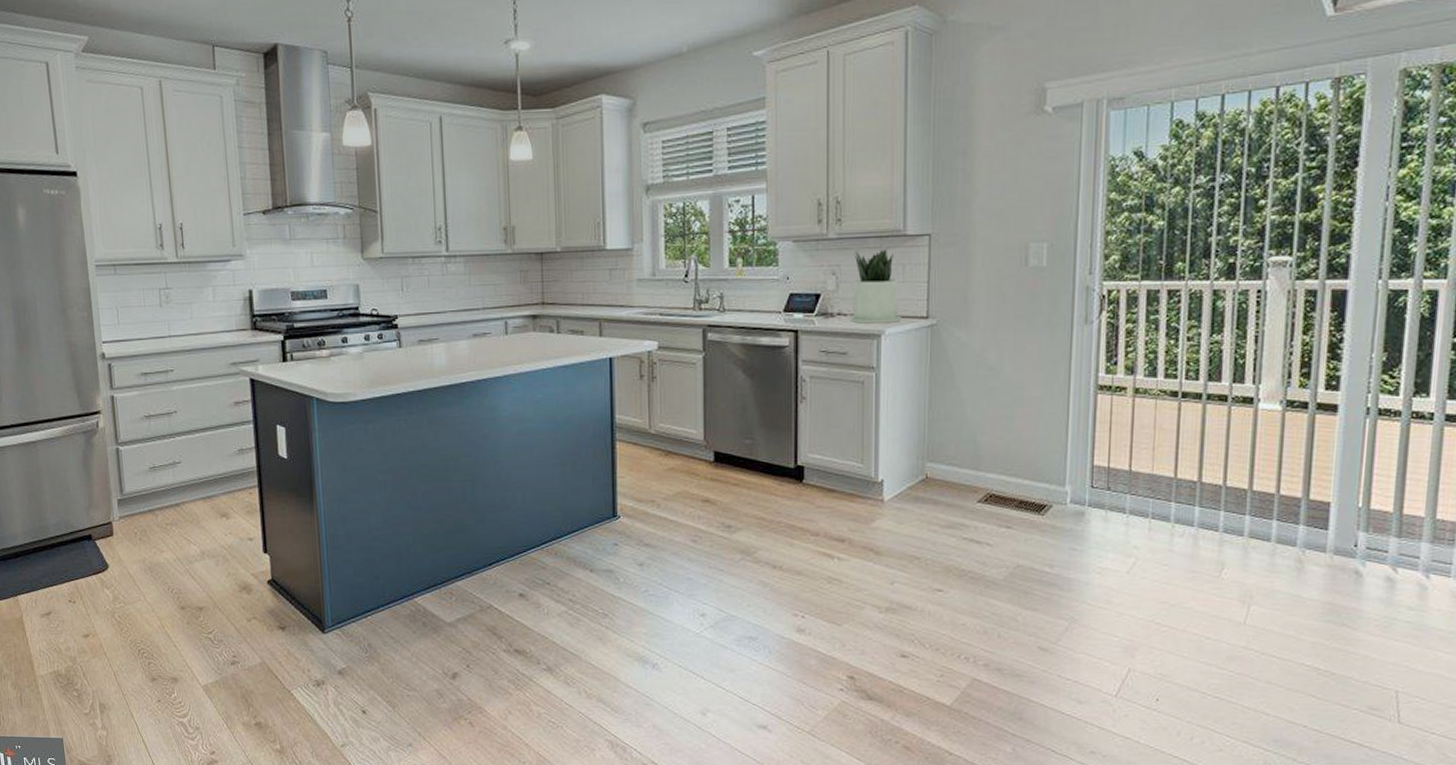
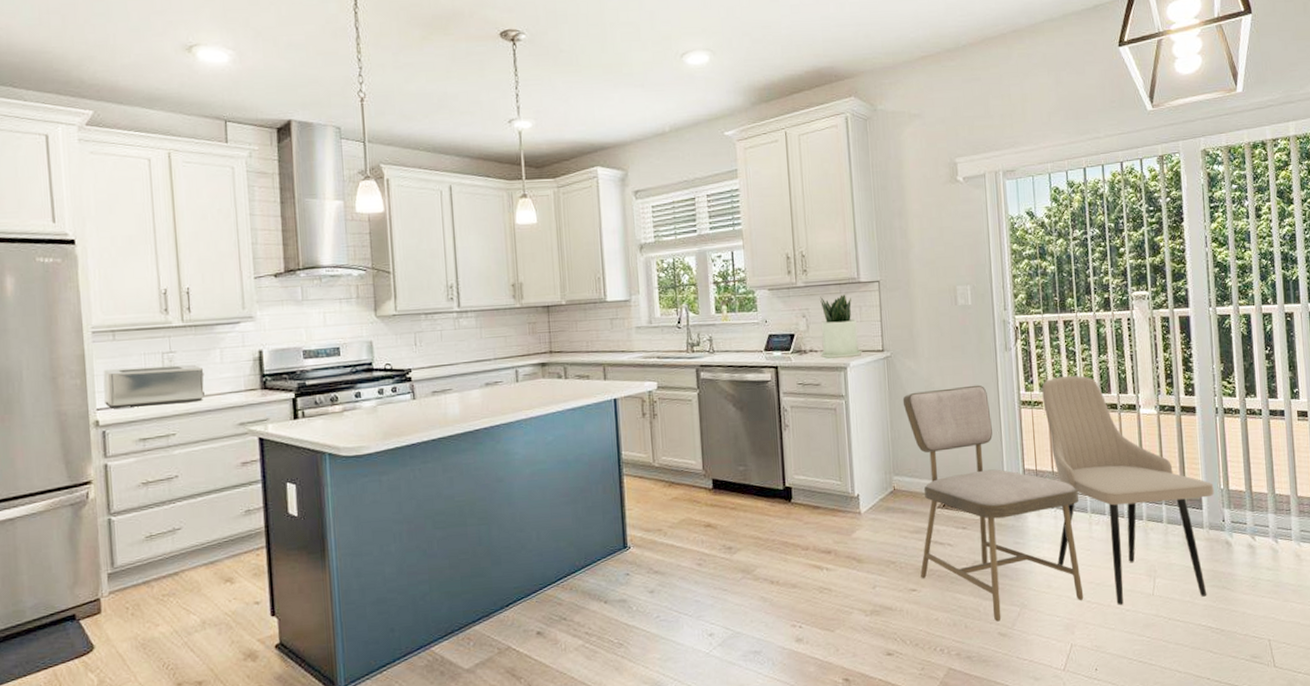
toaster: none [106,301,199,343] -> present [103,364,204,410]
dining chair: none [946,363,1160,635] -> present [902,385,1084,622]
dining chair: none [1123,358,1349,633] -> present [1042,376,1214,605]

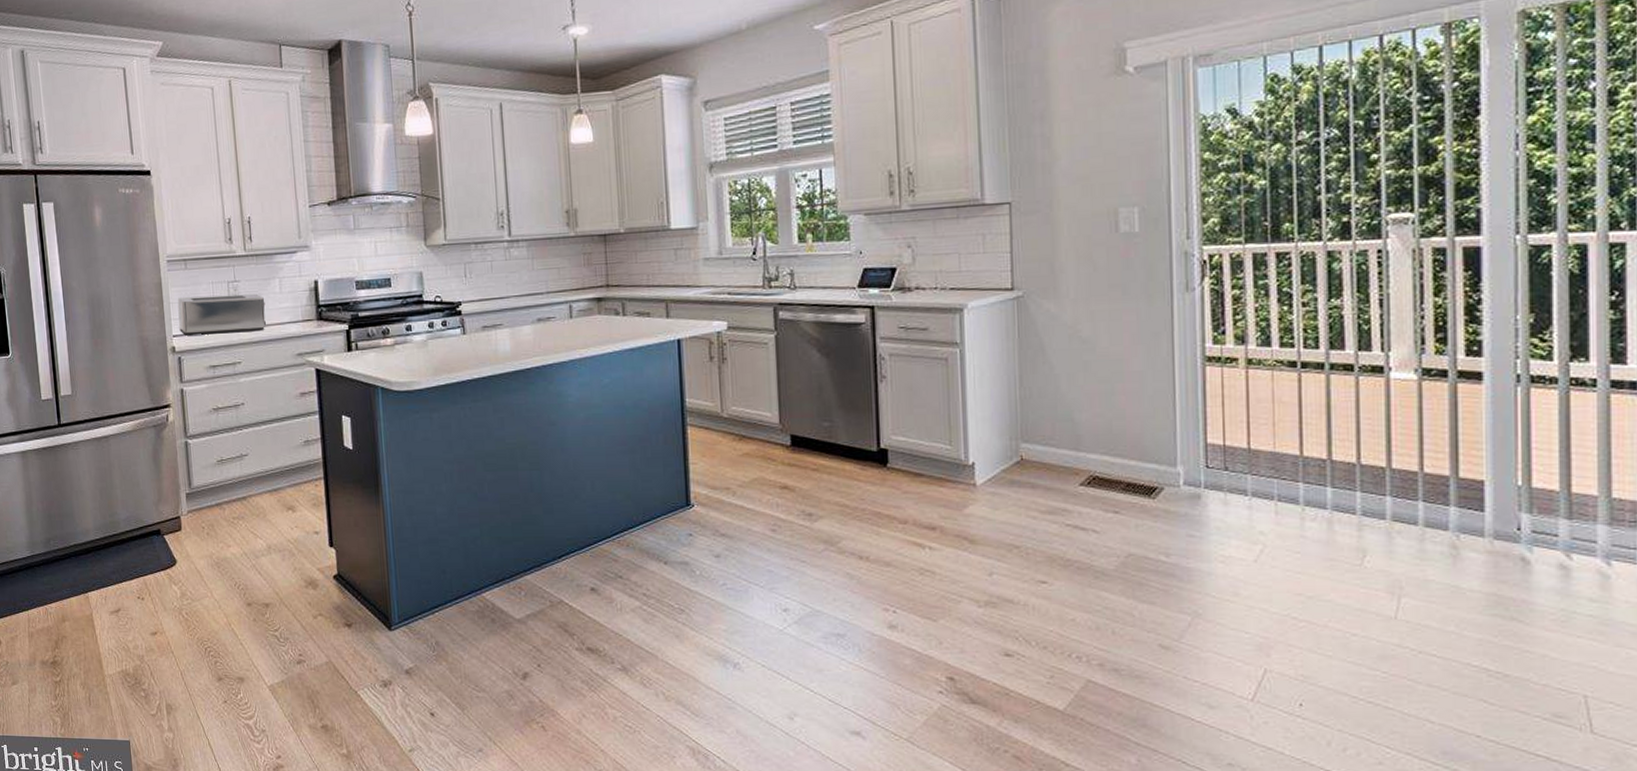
planter: present [819,294,862,359] -> none [927,219,985,298]
dining chair: present [902,385,1084,622] -> none [1037,334,1287,631]
dining chair: present [1042,376,1214,605] -> none [1238,325,1506,628]

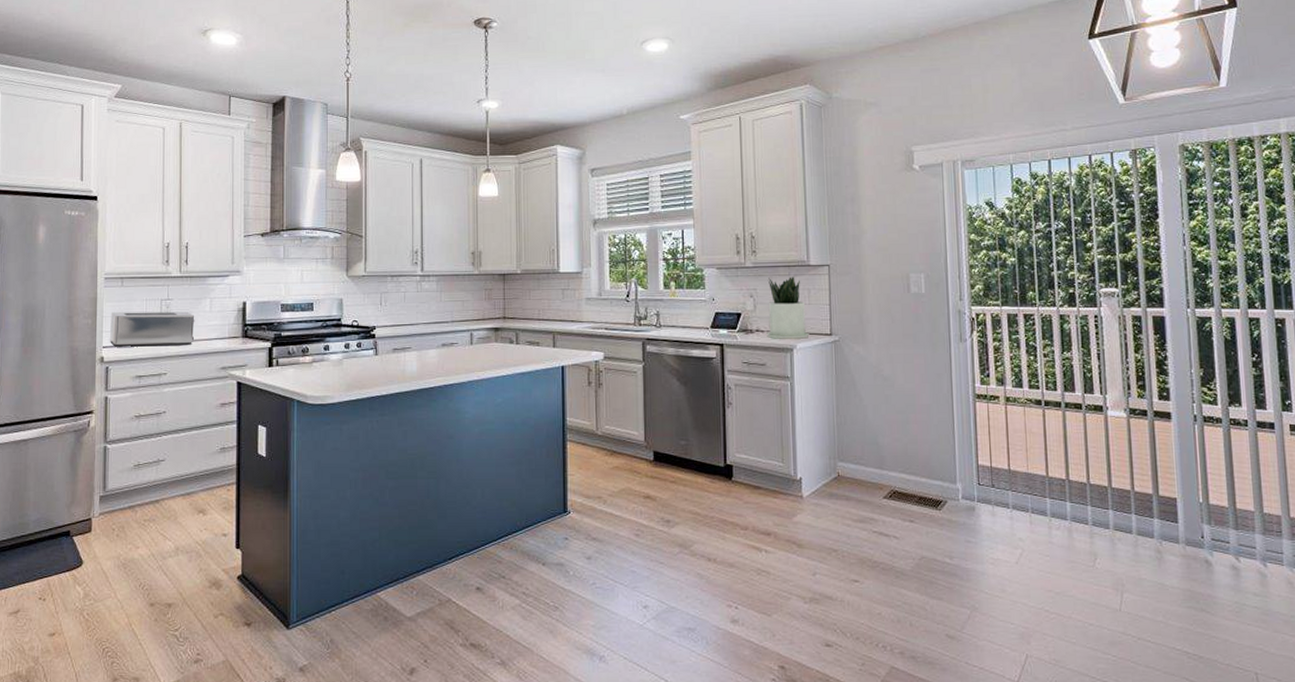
planter: none [927,219,985,298] -> present [765,277,810,340]

